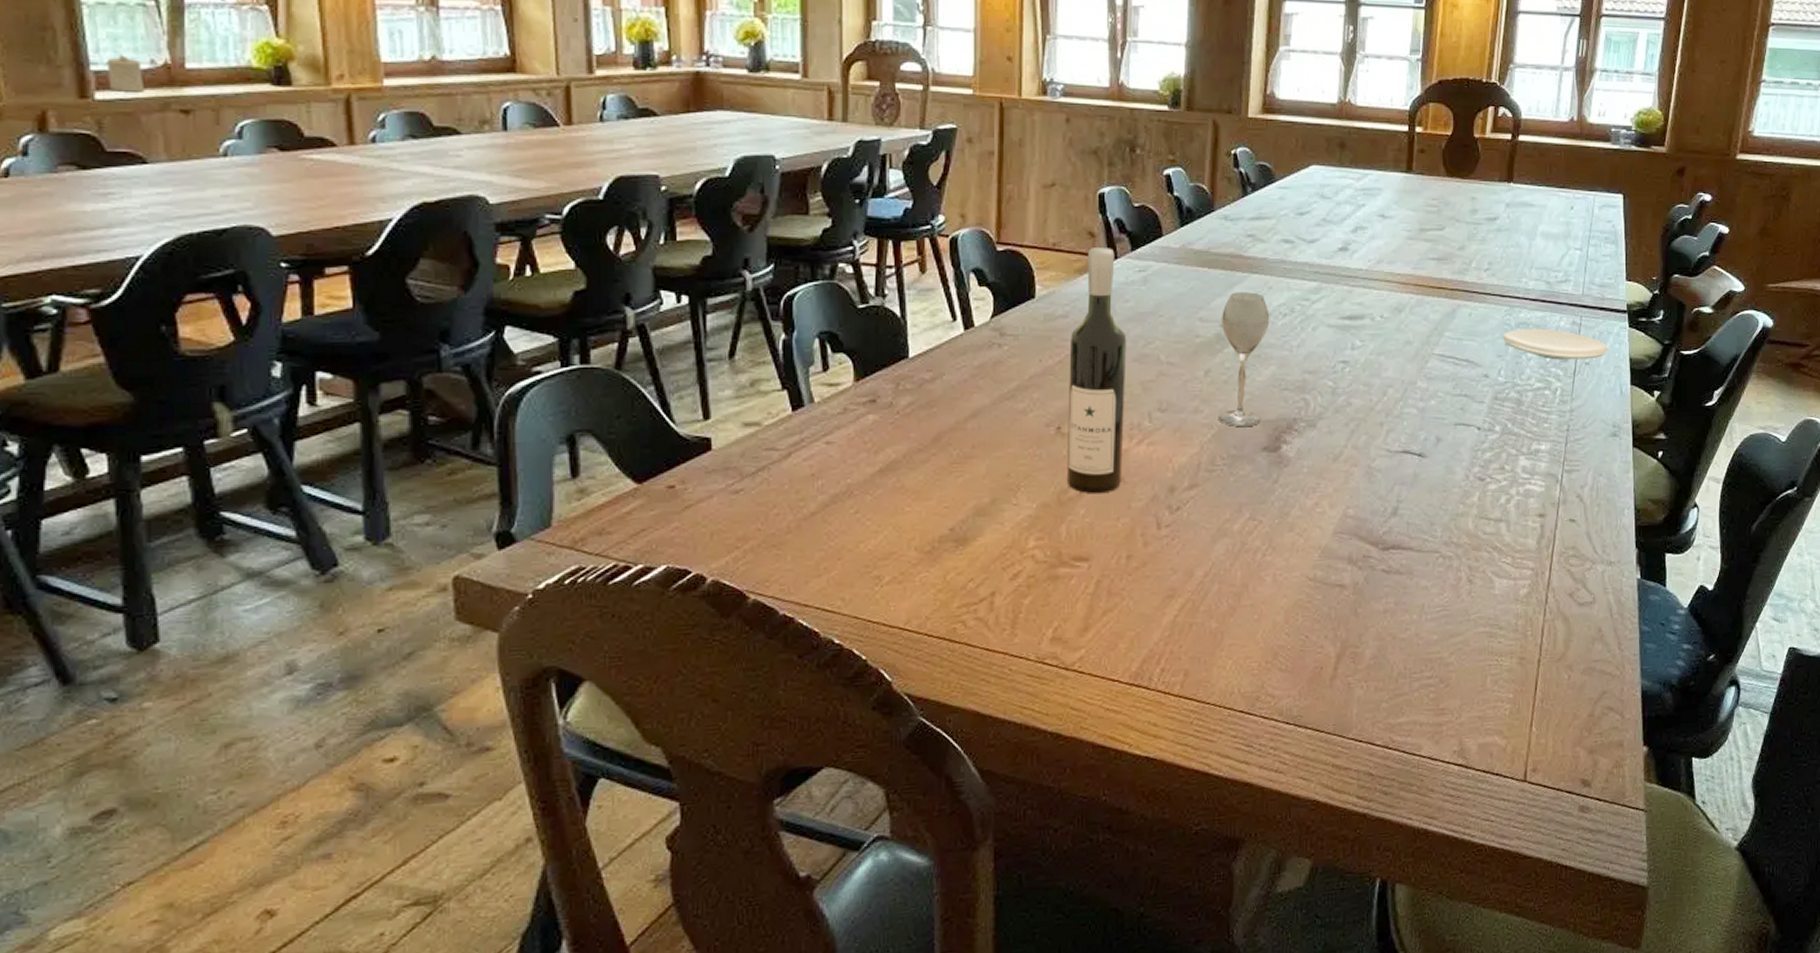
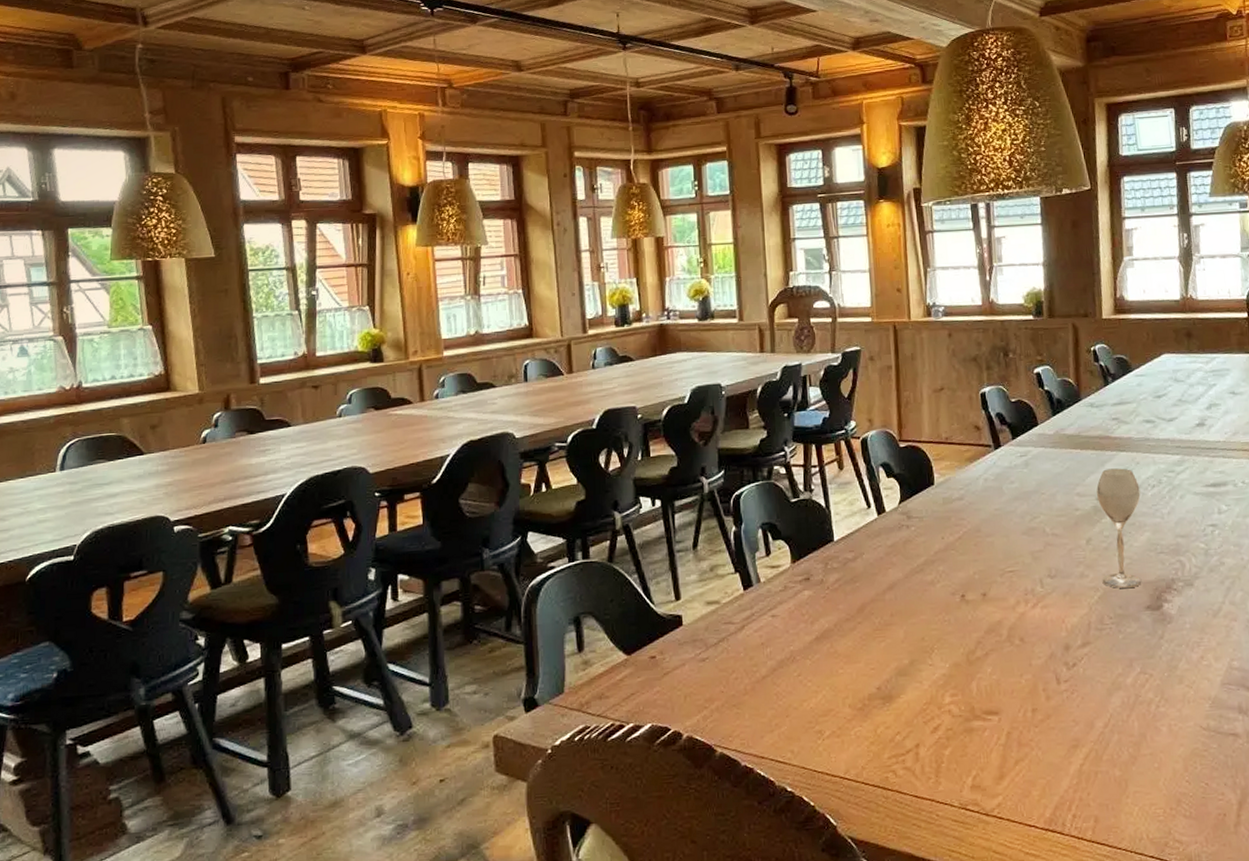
candle: present [106,55,145,92] -> none [267,351,291,377]
bottle: present [1066,248,1127,494] -> none [967,438,1022,654]

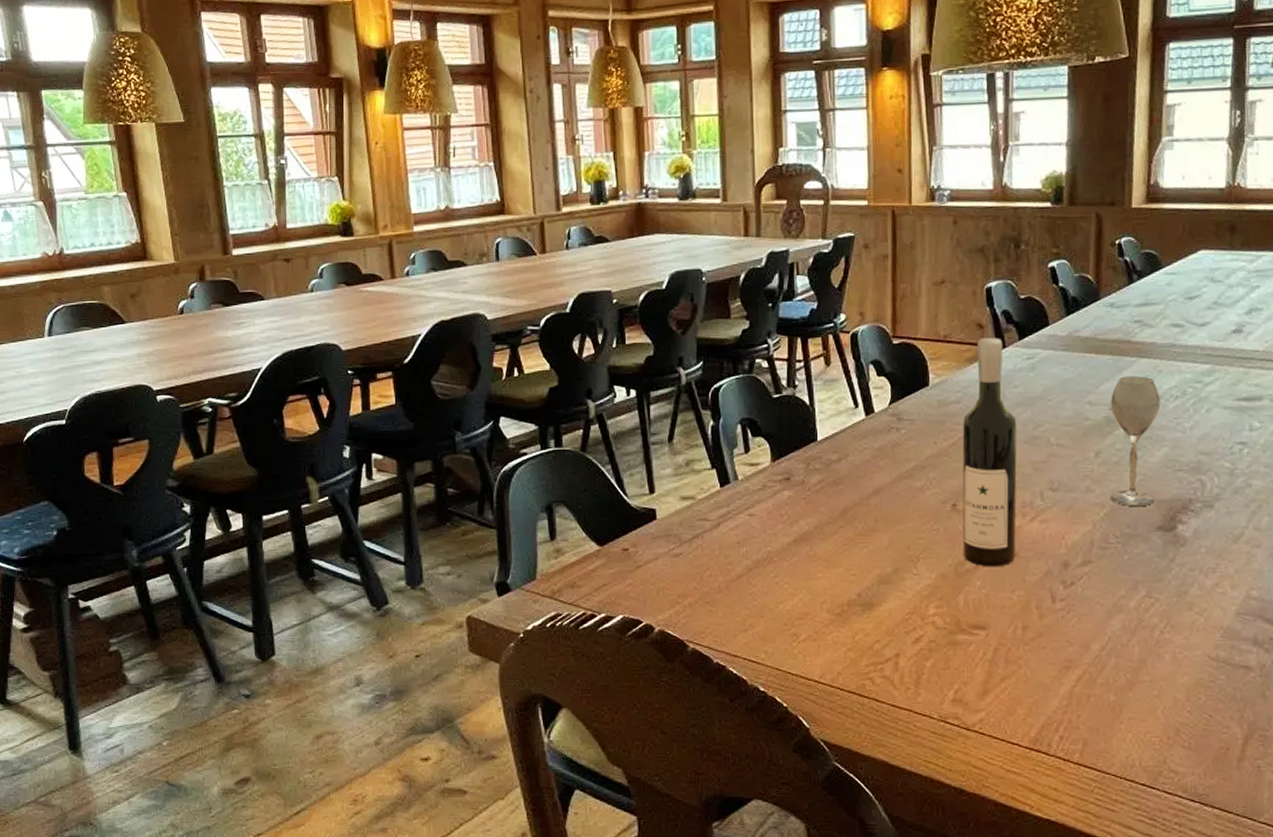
bottle: none [967,438,1022,654] -> present [962,338,1017,567]

